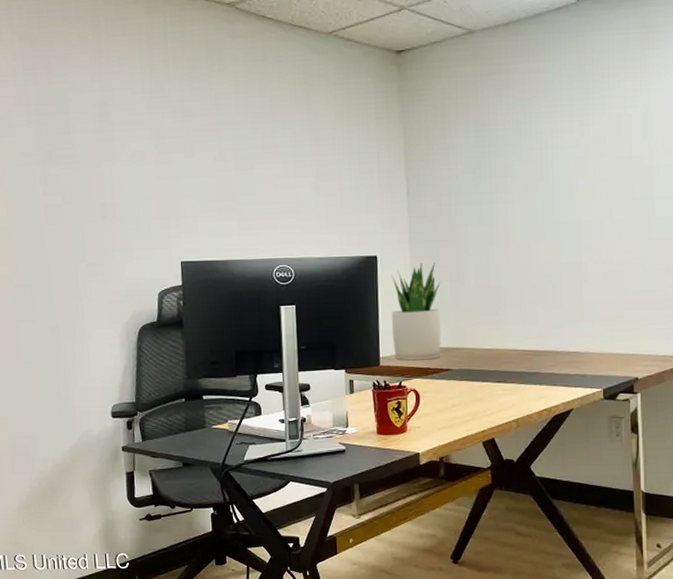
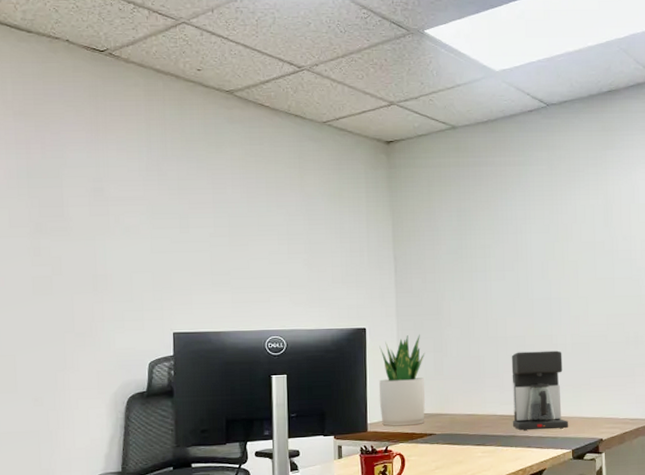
coffee maker: none [535,279,600,367] -> present [511,350,569,431]

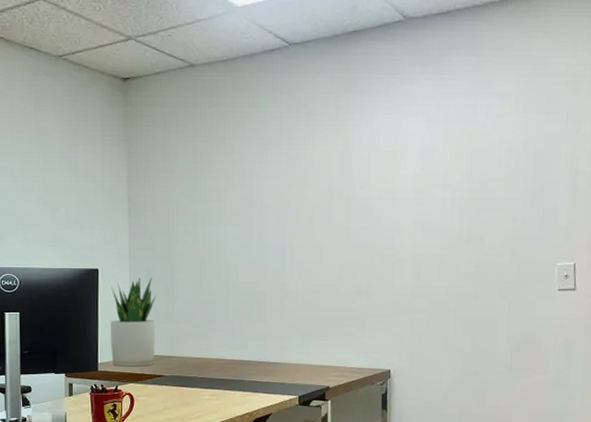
coffee maker: present [511,350,569,431] -> none [240,298,297,376]

